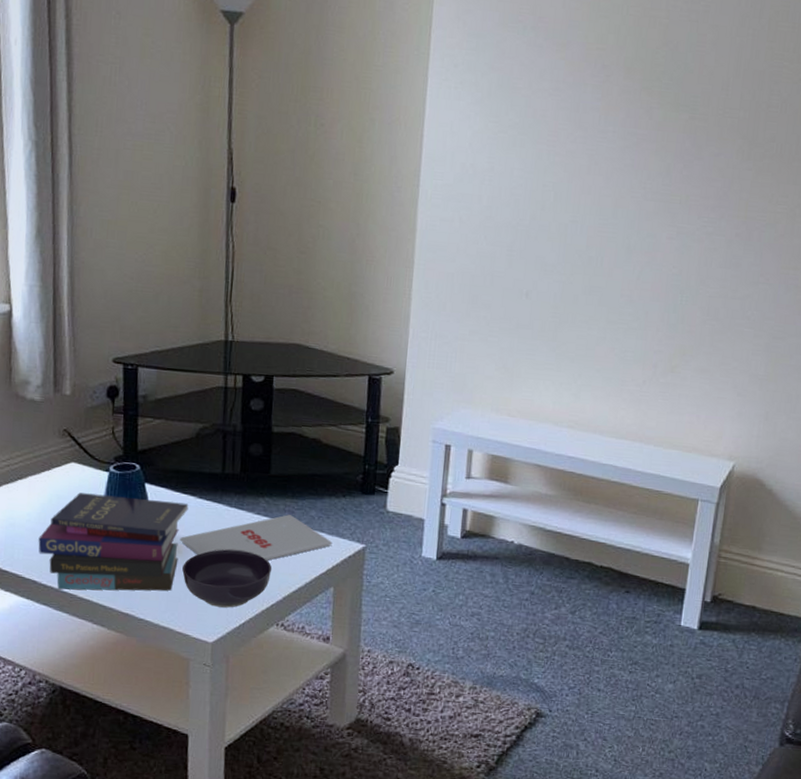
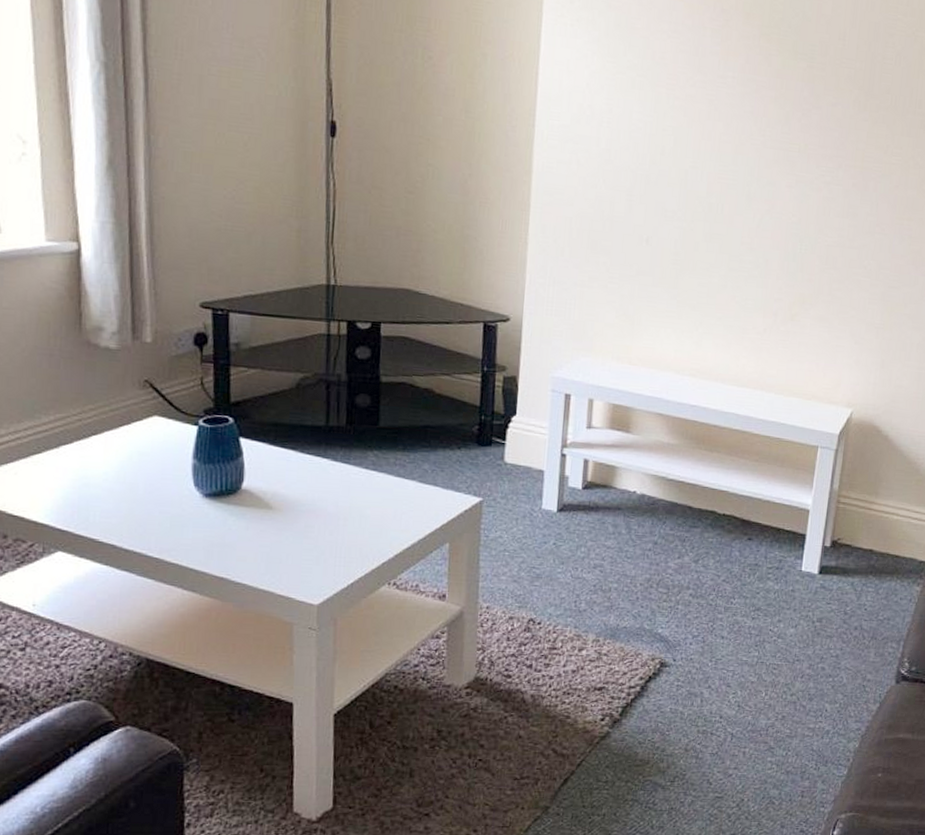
books: present [38,493,189,591] -> none [117,448,289,554]
magazine: present [180,514,333,561] -> none [280,468,447,517]
bowl: present [182,548,272,608] -> none [283,505,383,568]

